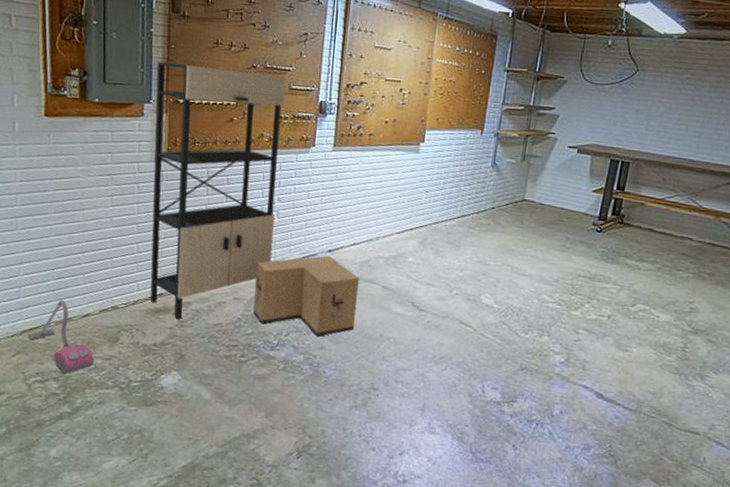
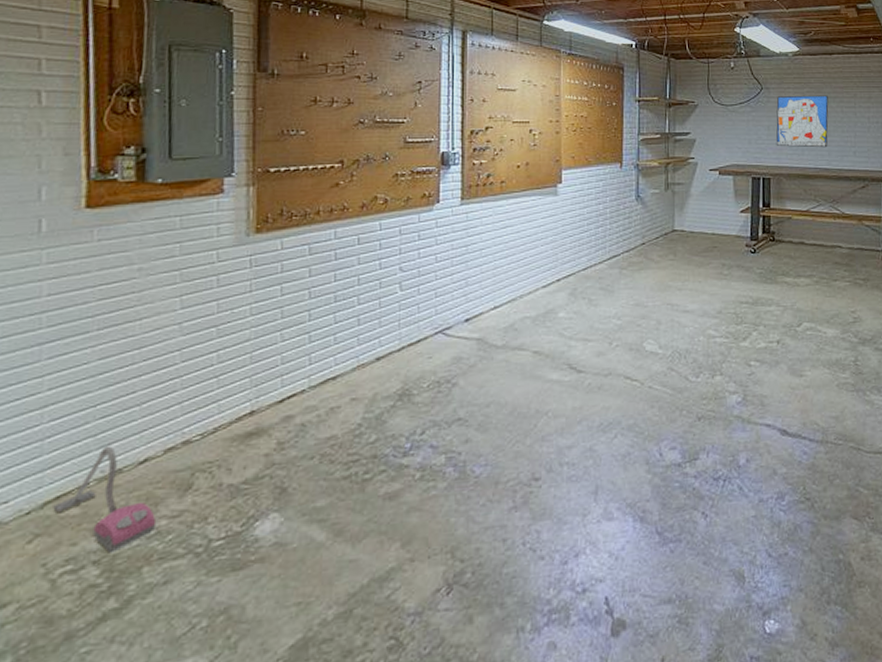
shelving unit: present [150,61,286,319] -> none [236,127,399,441]
cardboard box: present [253,255,360,336] -> none [377,325,505,427]
wall art: none [642,80,709,139] -> present [776,95,829,148]

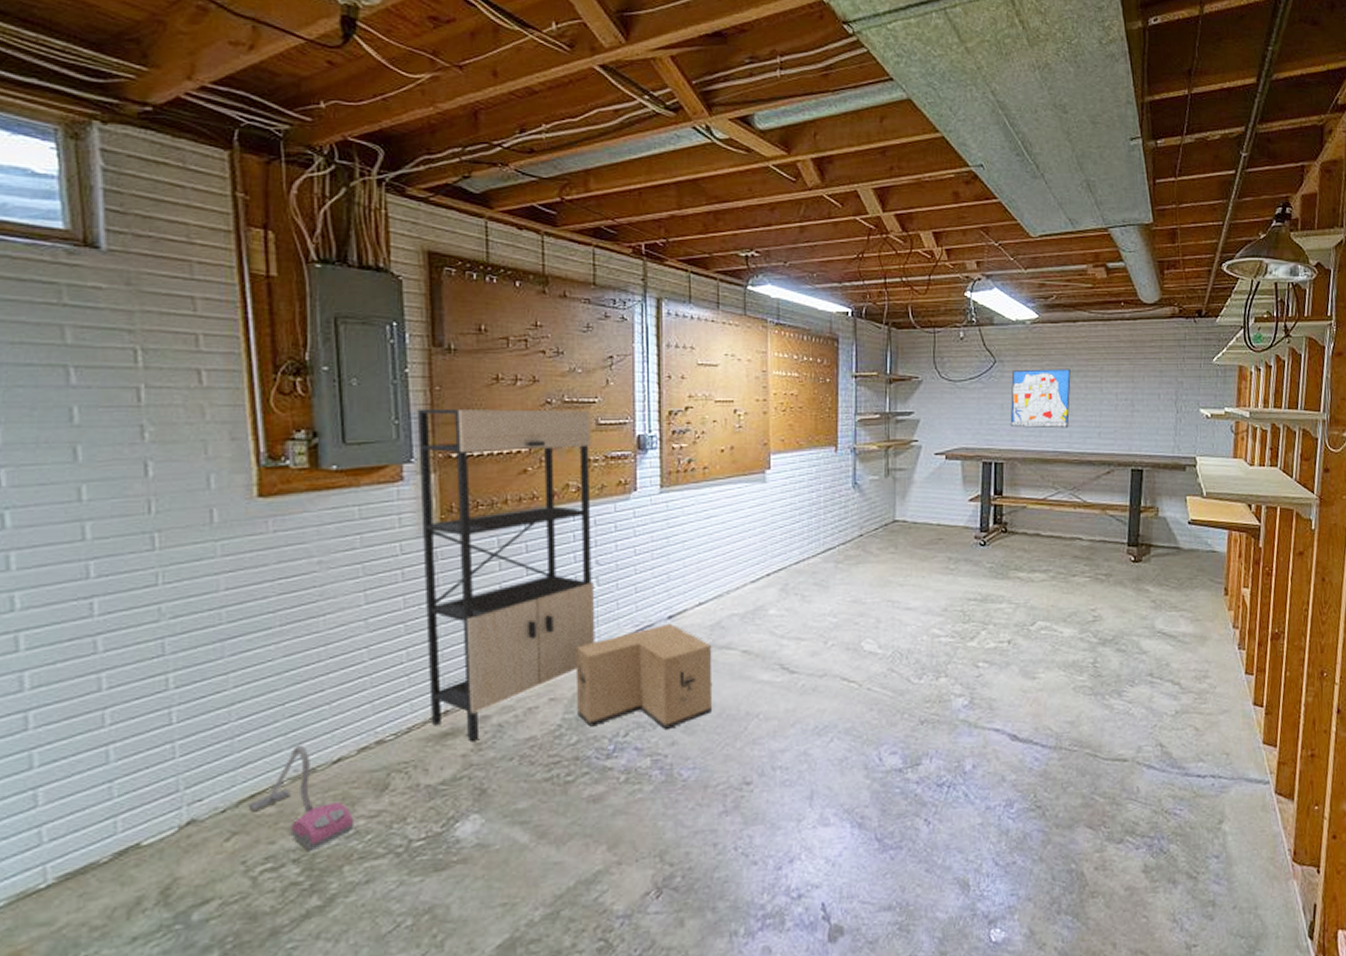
shelving unit: none [236,127,399,441] -> present [417,408,595,741]
cardboard box: none [377,325,505,427] -> present [575,623,713,729]

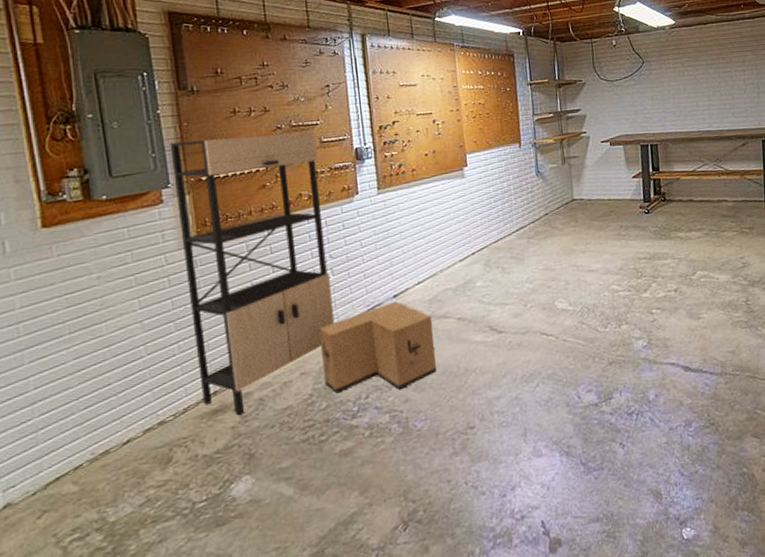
vacuum cleaner: present [248,744,355,852] -> none [54,431,146,521]
wall art: present [1010,368,1071,429] -> none [658,62,708,115]

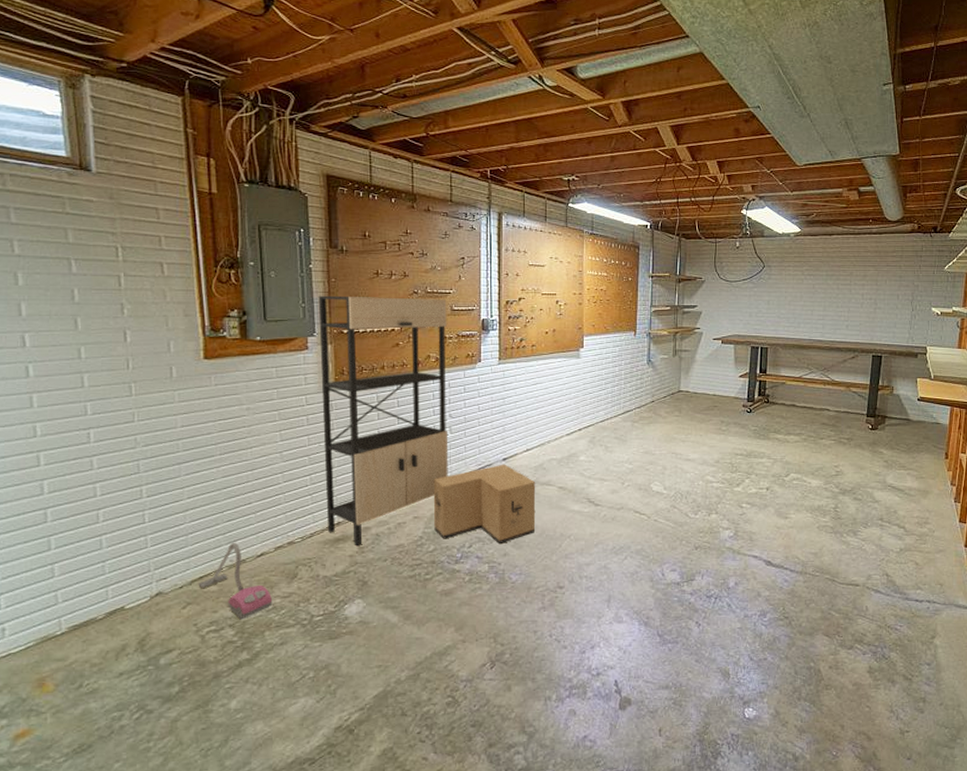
vacuum cleaner: none [54,431,146,521] -> present [198,542,273,620]

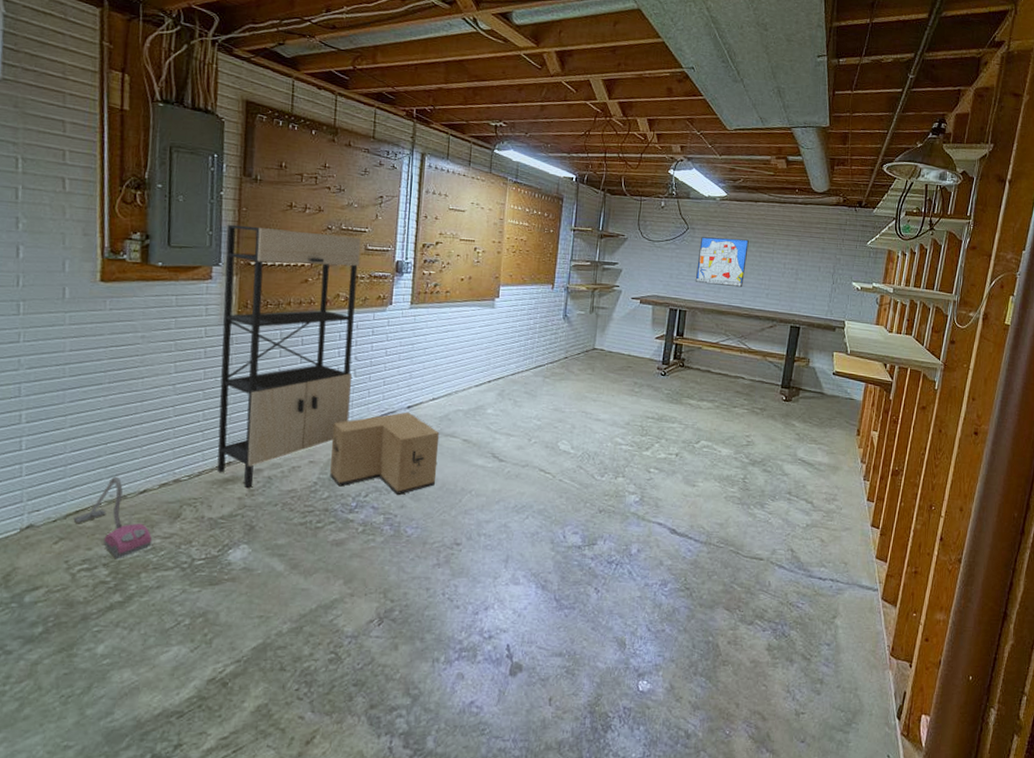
wall art: none [774,273,826,321] -> present [695,237,749,288]

